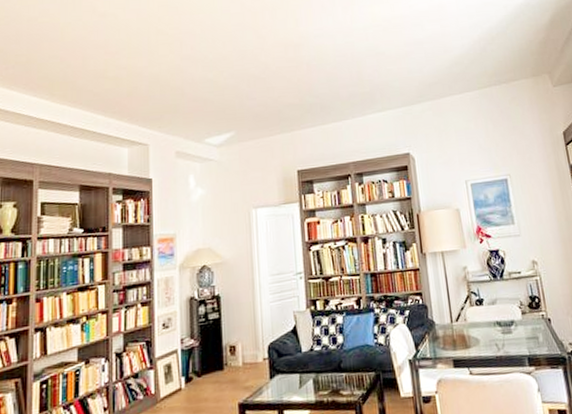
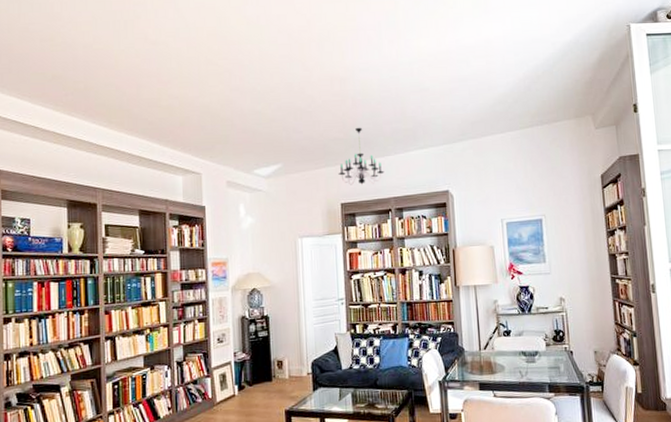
chandelier: none [294,92,342,152] -> present [338,127,384,186]

